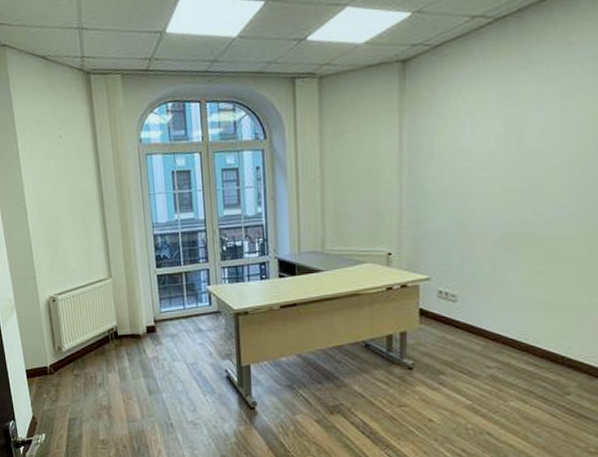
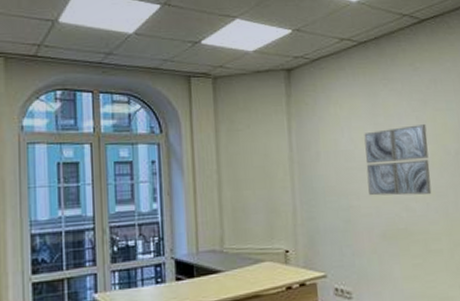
wall art: none [488,113,573,198] -> present [364,124,432,196]

